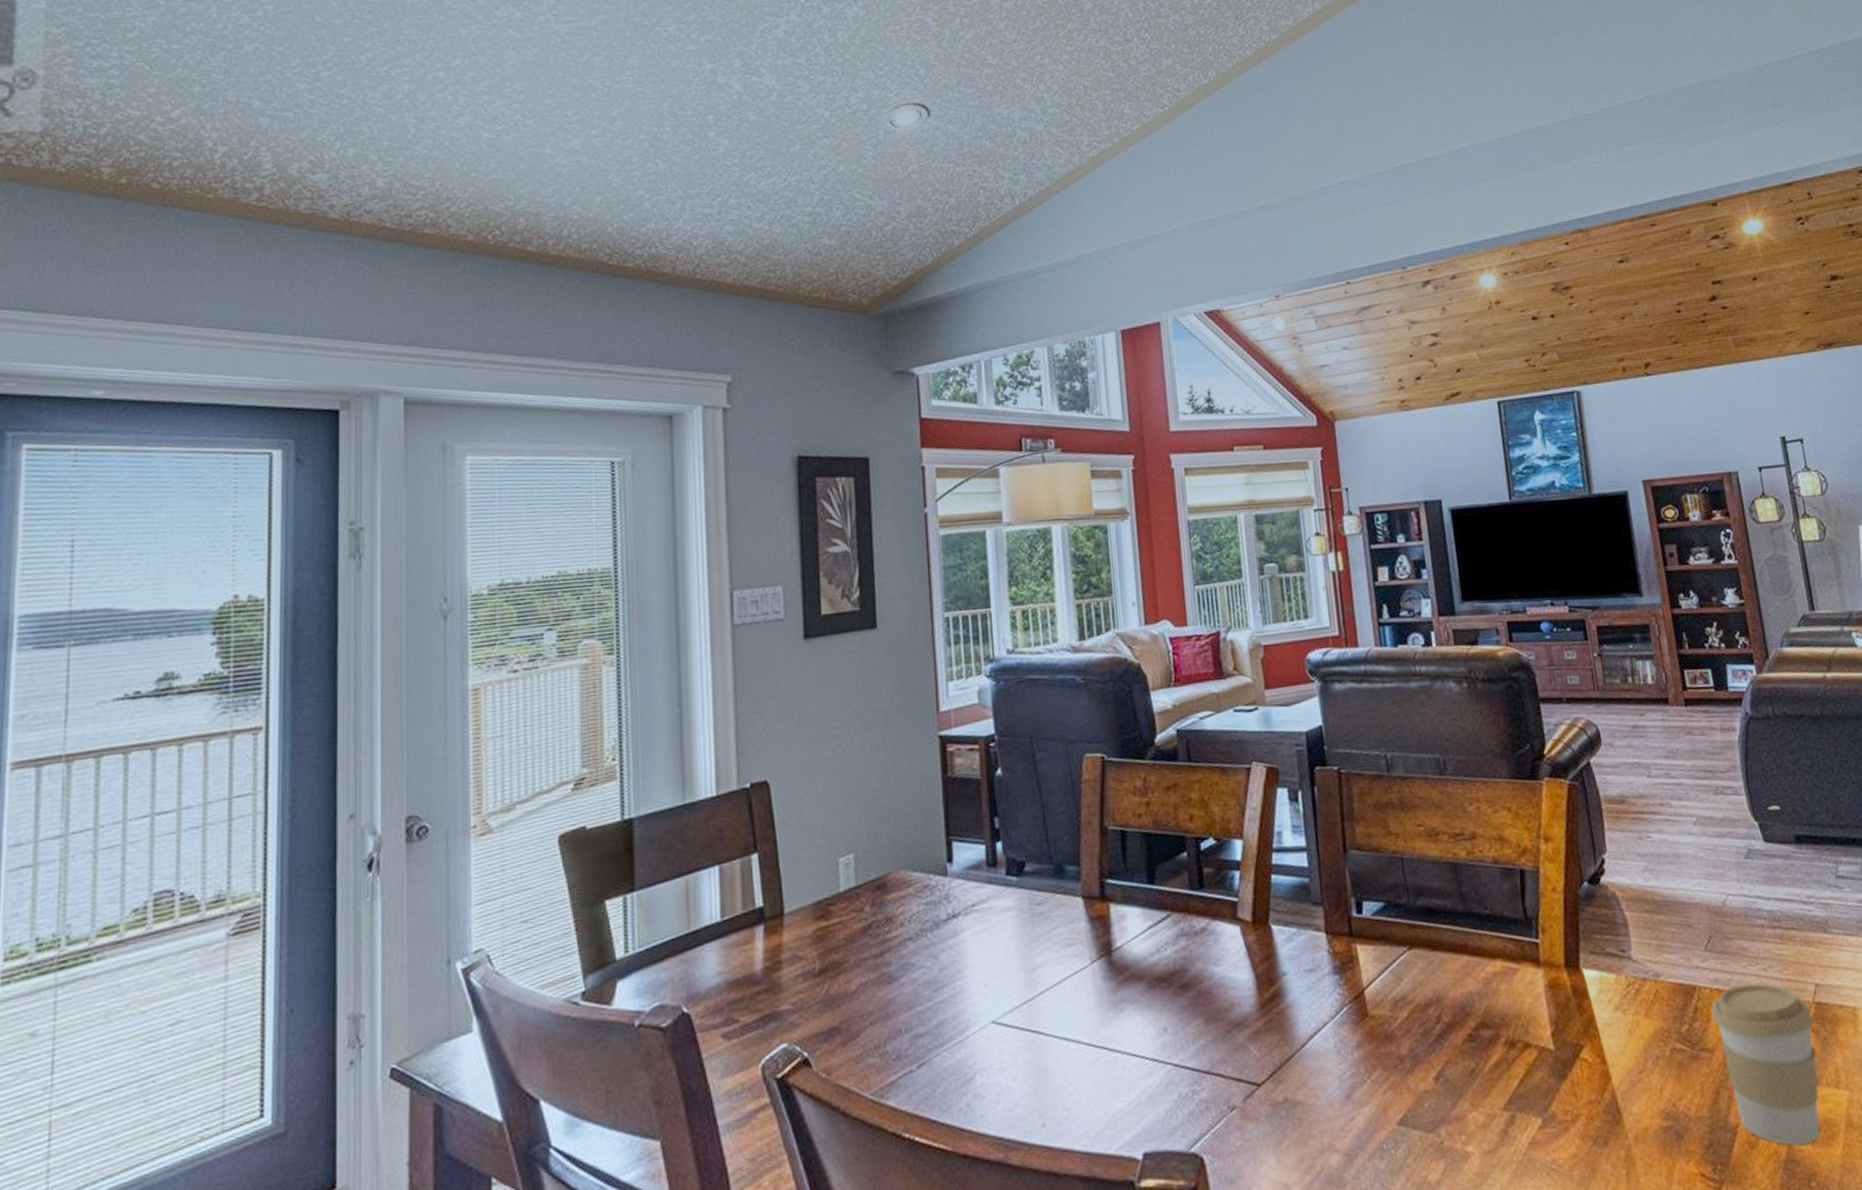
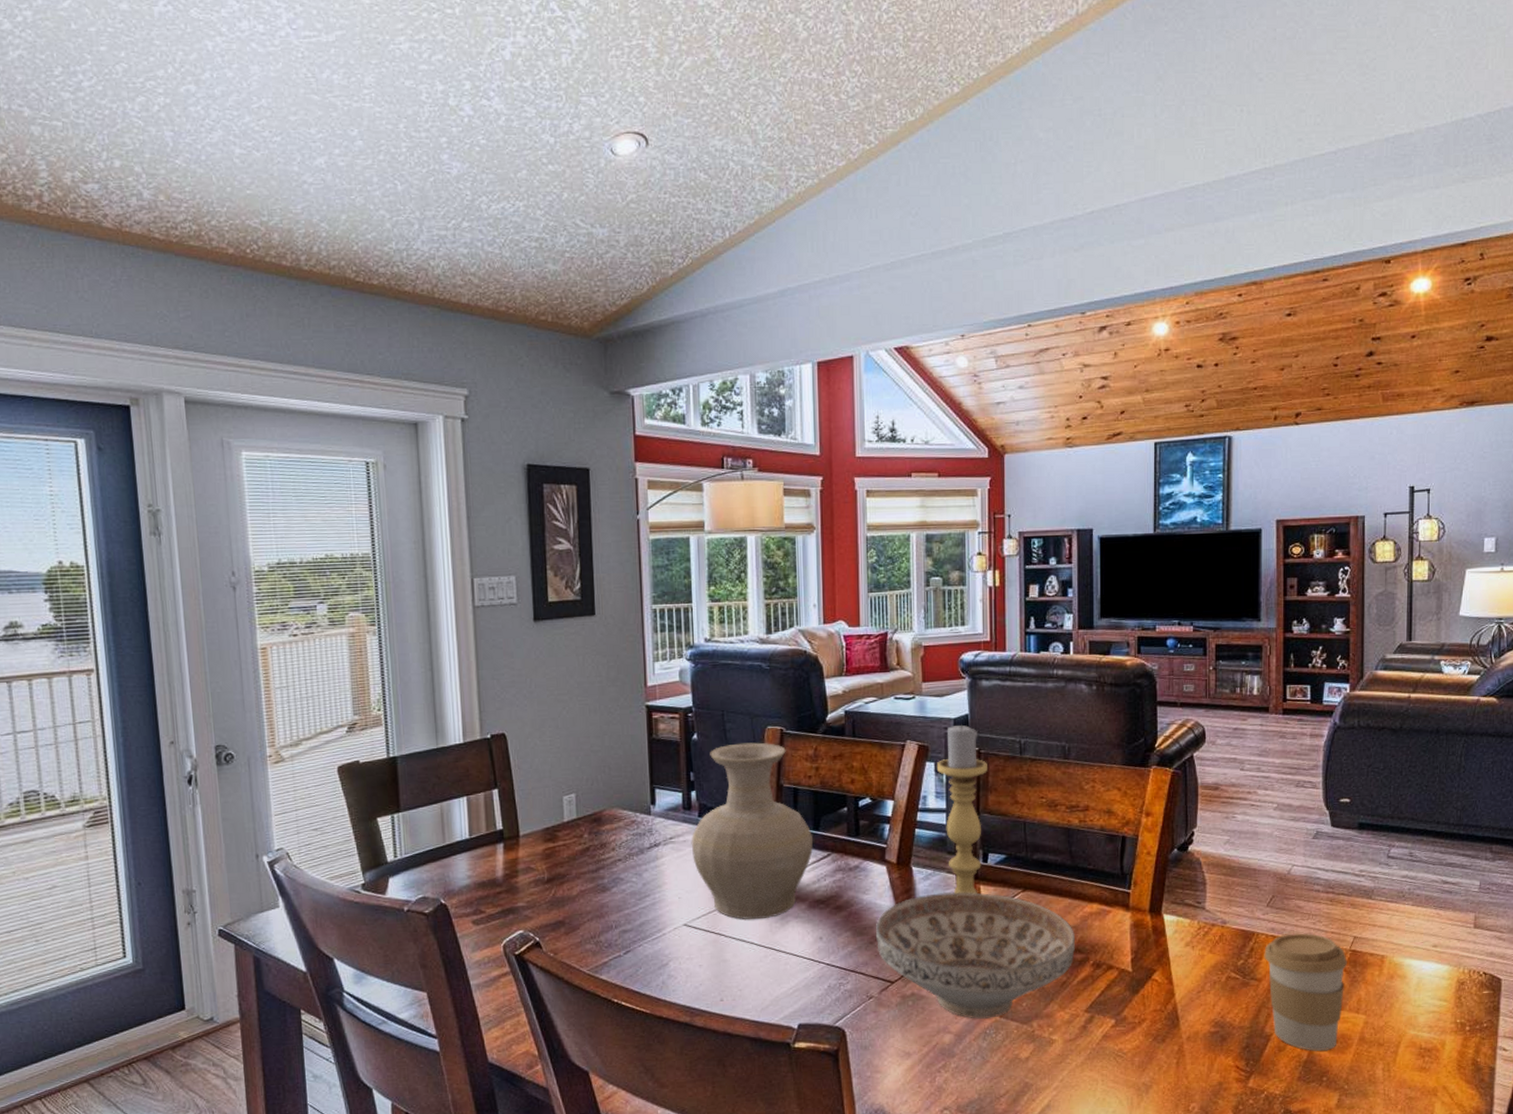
vase: none [997,774,1149,1010] -> present [691,742,814,920]
decorative bowl: none [1232,954,1482,1130] -> present [875,892,1076,1019]
candle holder: none [1290,737,1356,958] -> present [936,723,987,894]

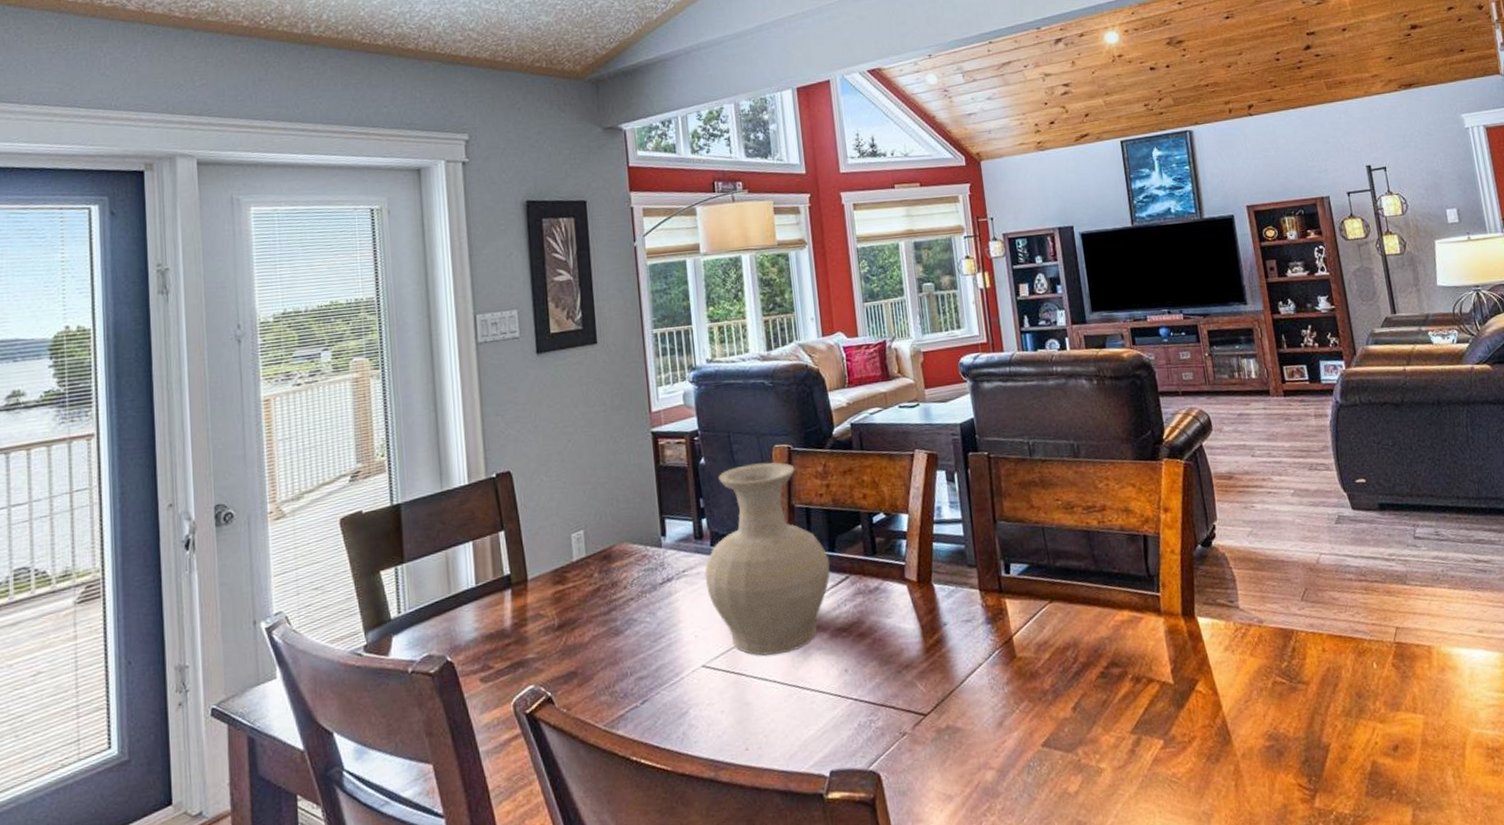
decorative bowl: present [875,892,1076,1019] -> none [901,607,1112,751]
candle holder: present [936,723,987,894] -> none [947,428,1005,610]
coffee cup: present [1264,933,1347,1051] -> none [1306,627,1399,760]

